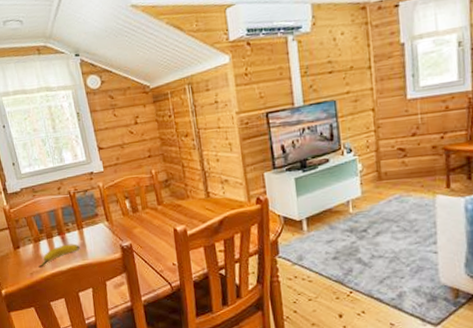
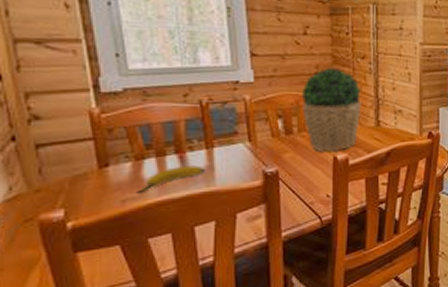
potted plant: none [140,149,192,225] -> present [301,68,362,151]

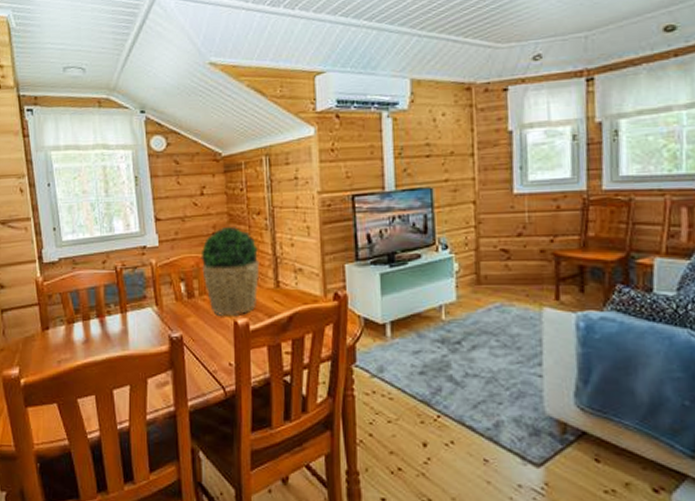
banana: present [136,165,206,193] -> none [68,329,122,355]

